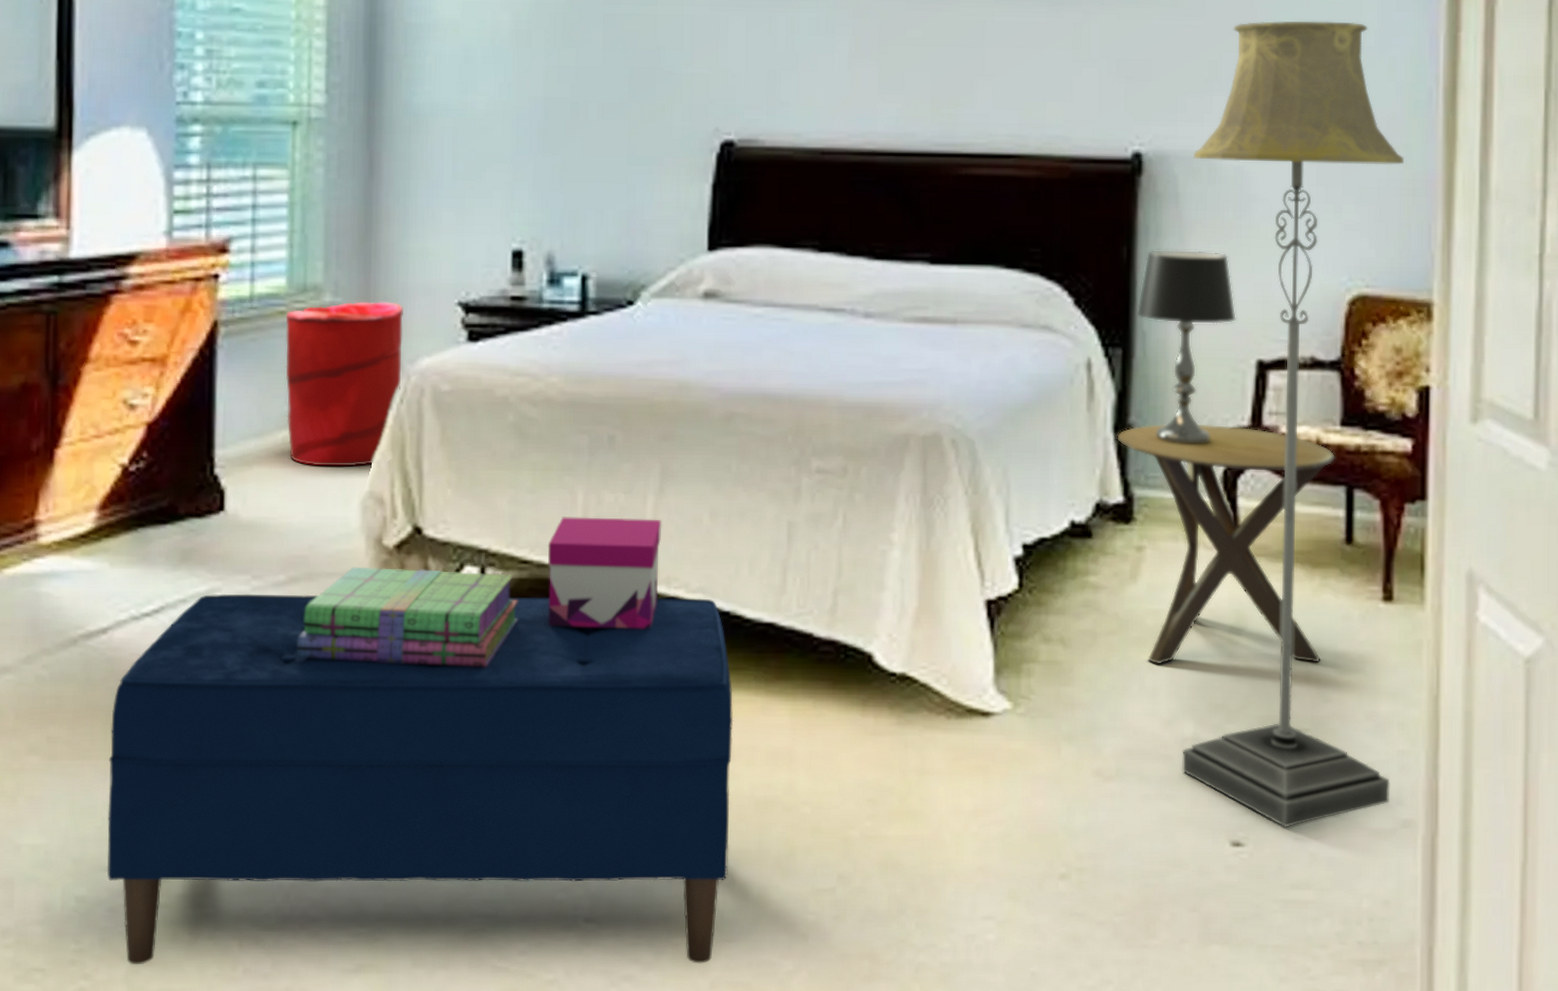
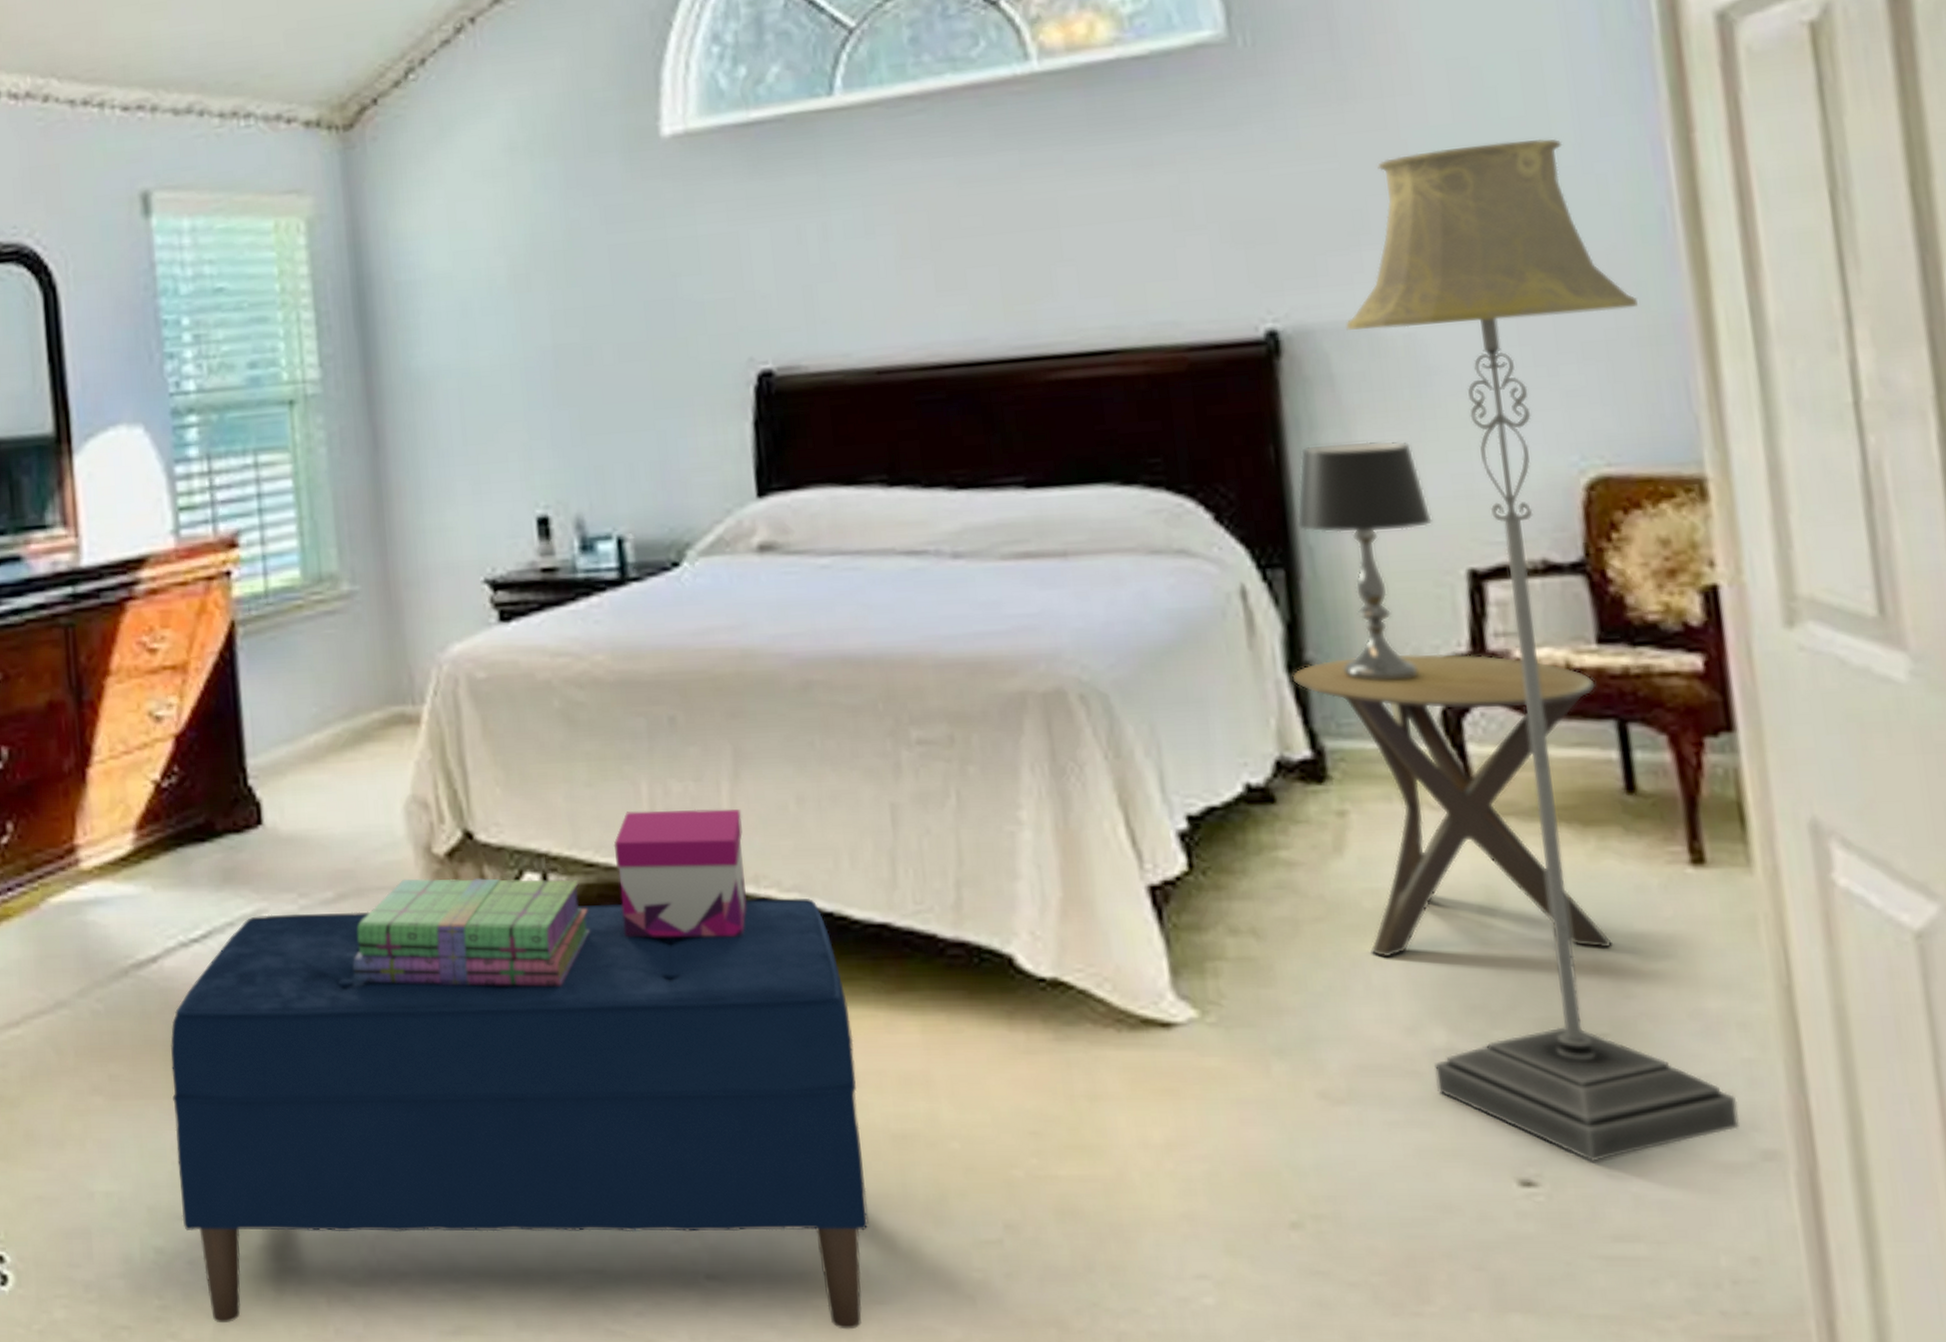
laundry hamper: present [285,301,404,467] -> none [303,585,433,771]

